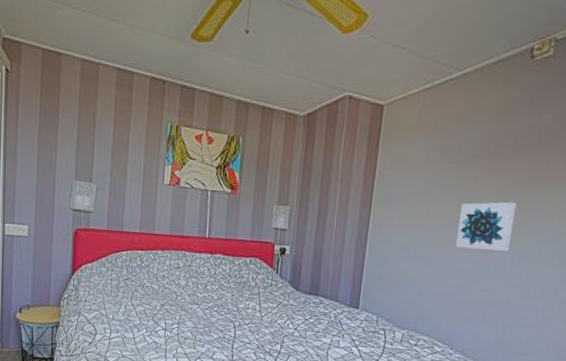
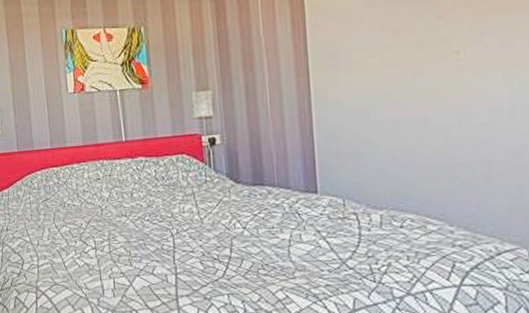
wall art: present [455,201,517,252] -> none [425,31,505,100]

